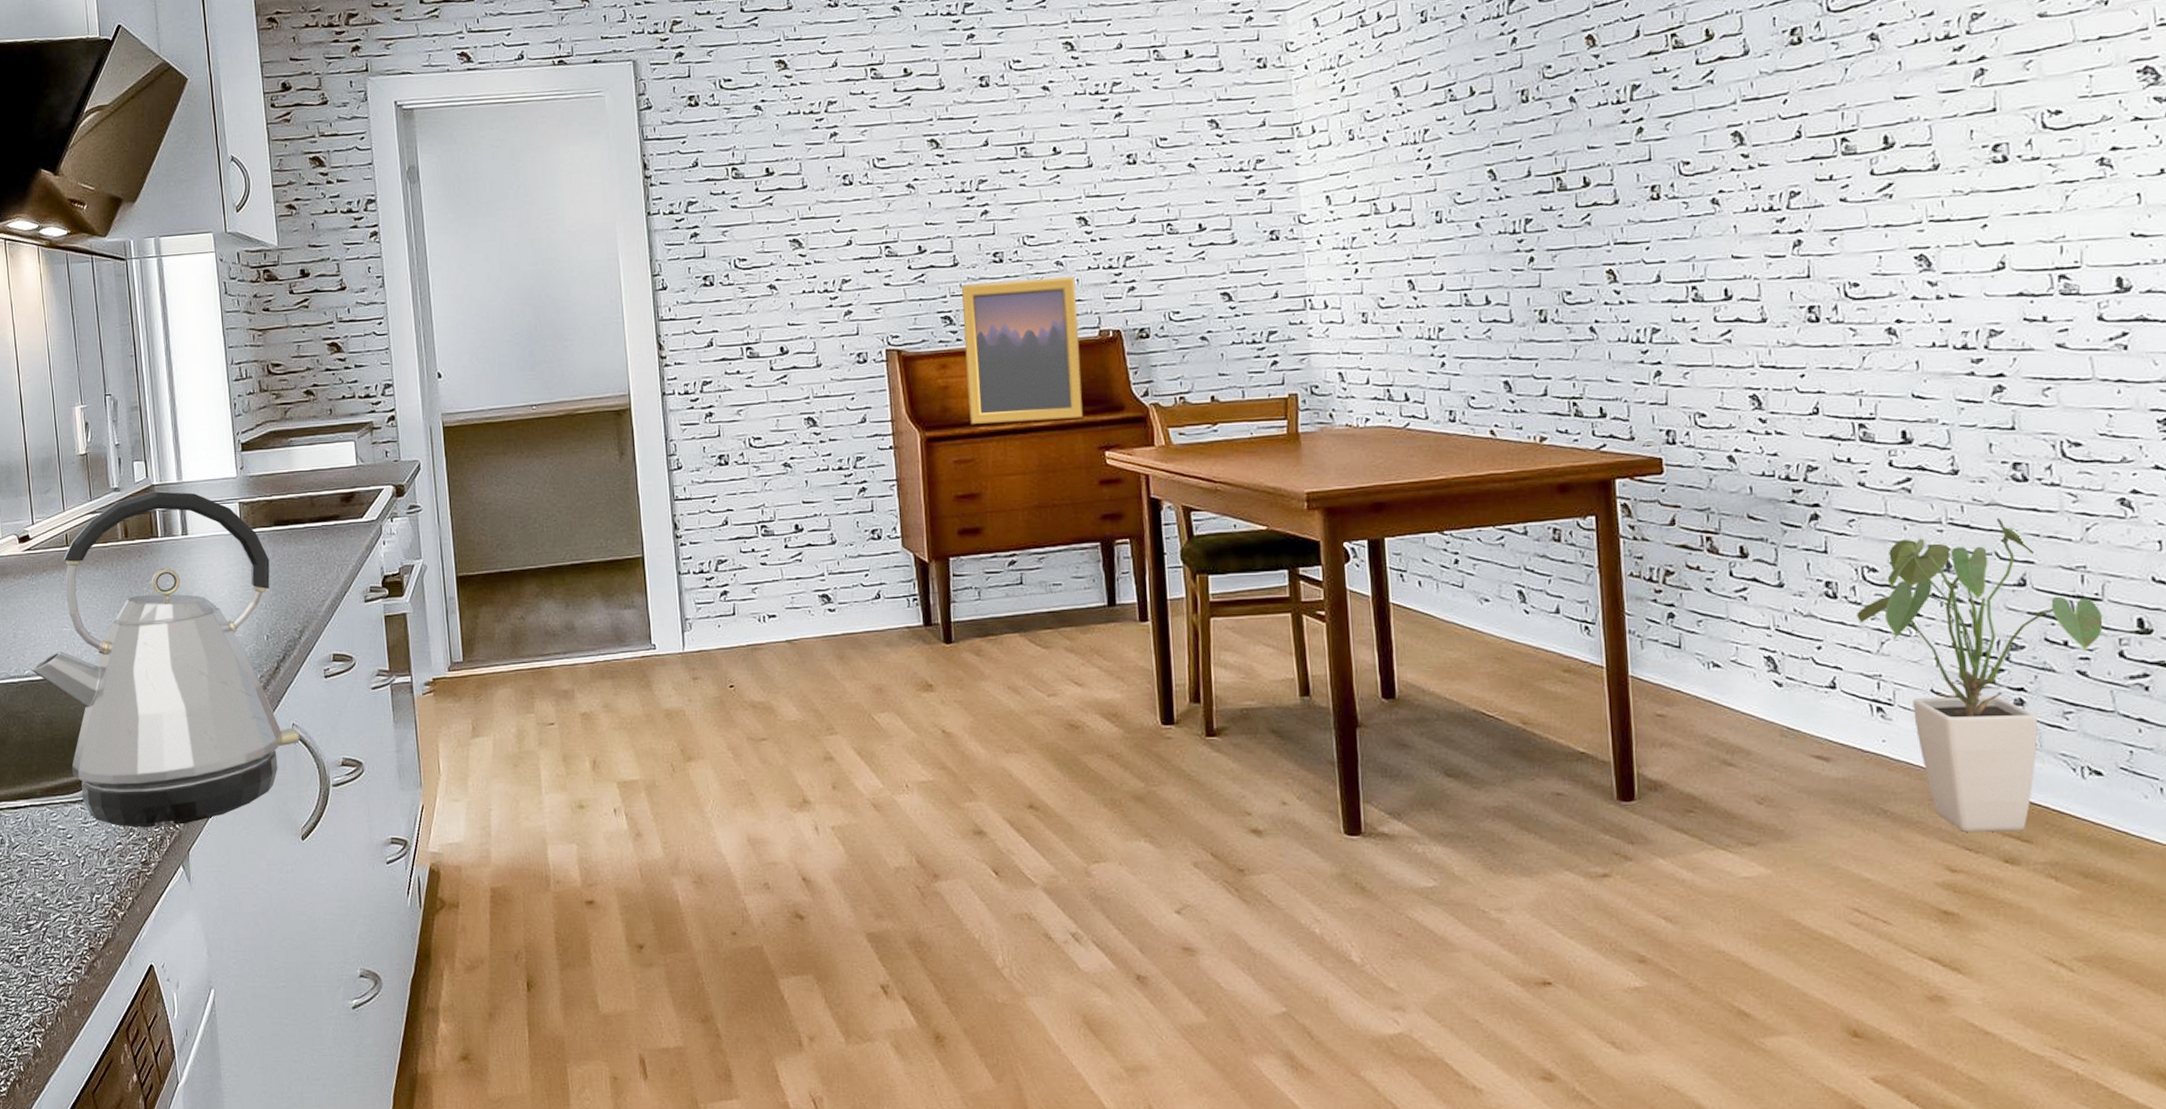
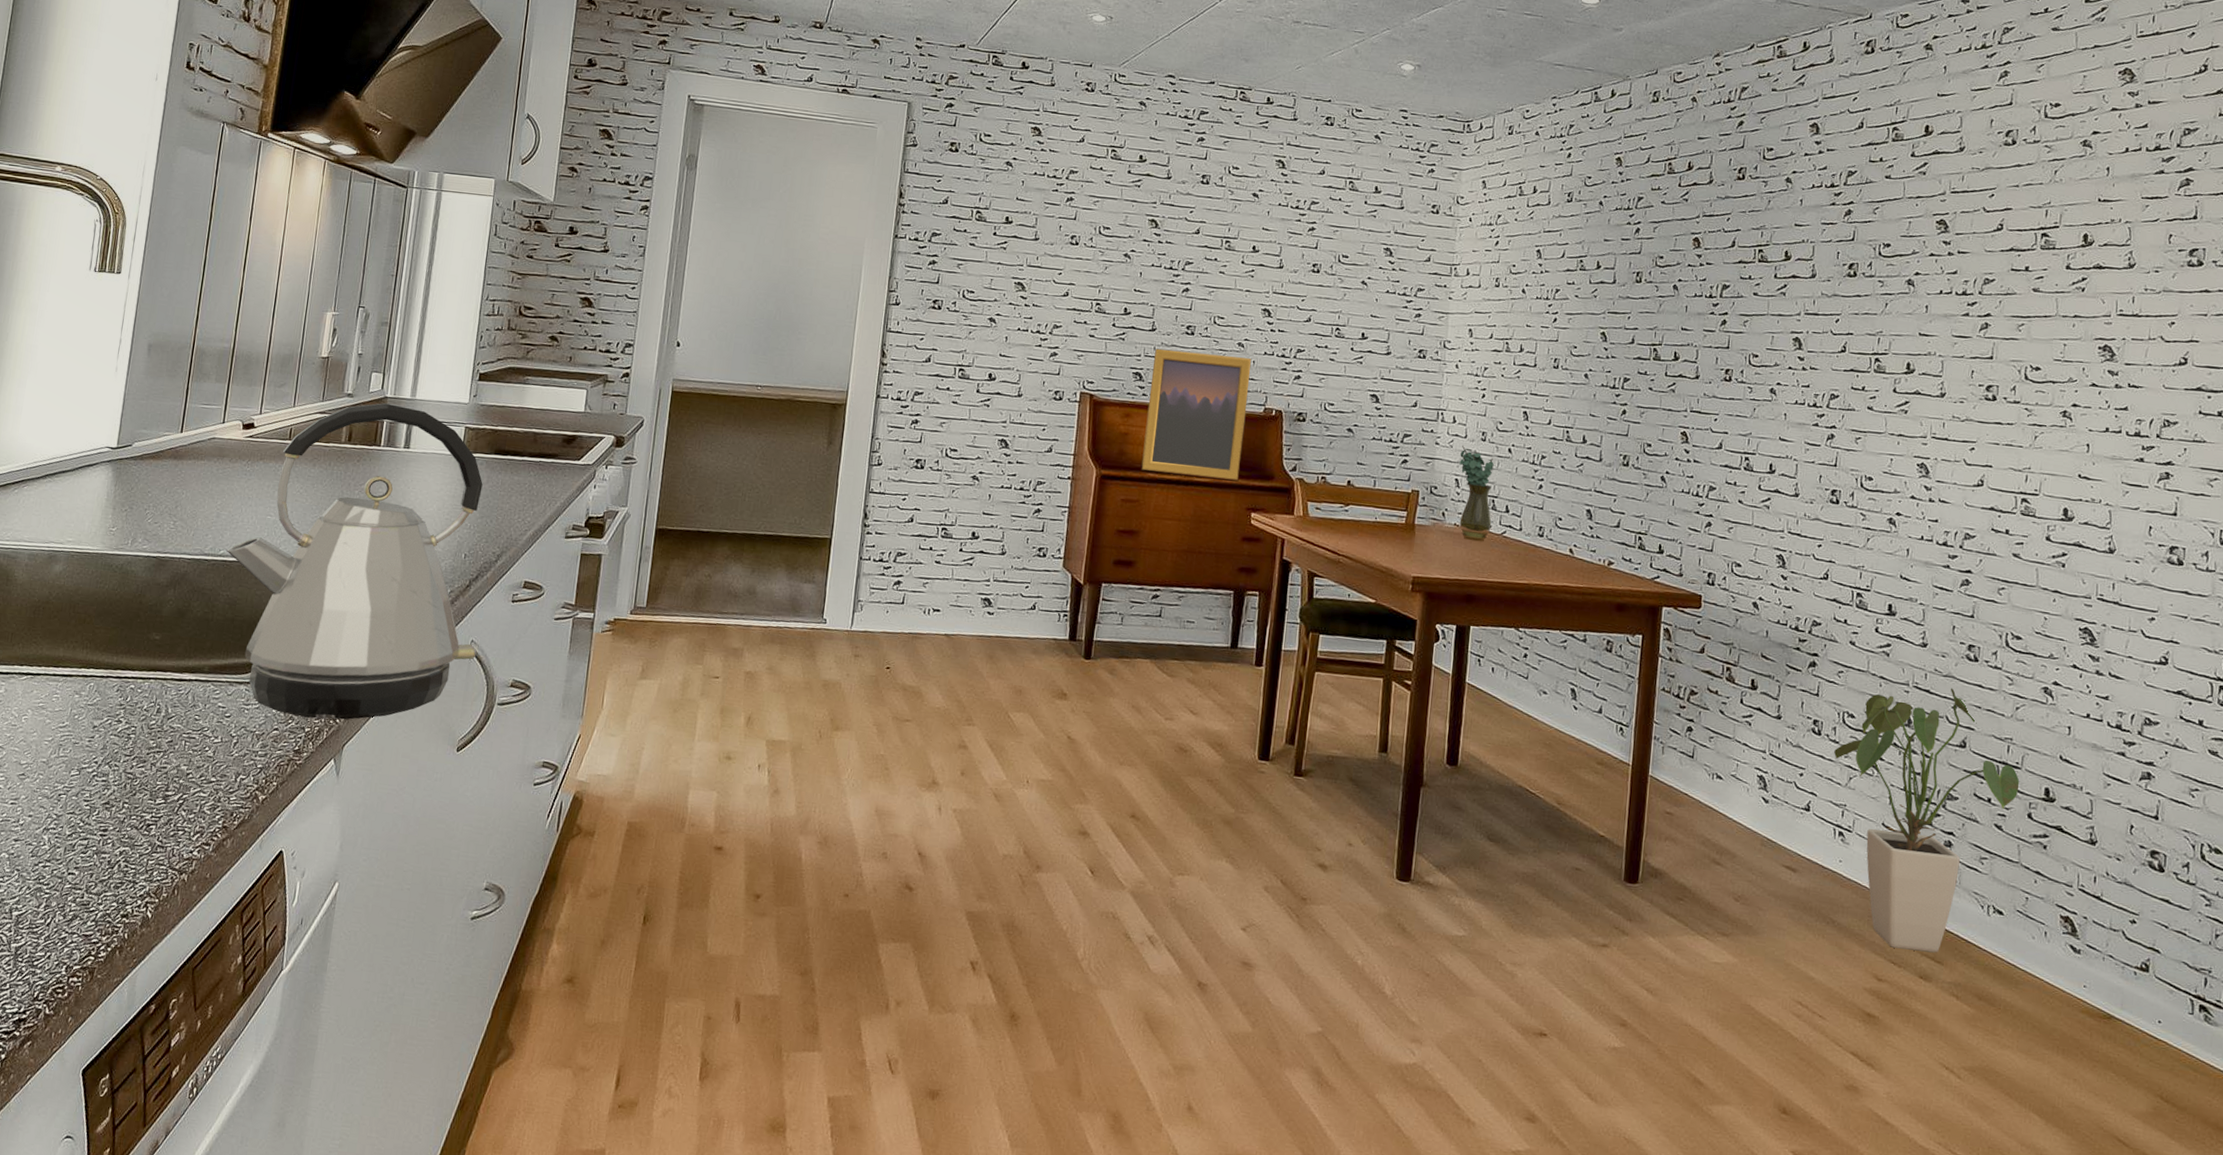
vase: none [1339,332,1391,441] -> present [1459,445,1494,542]

